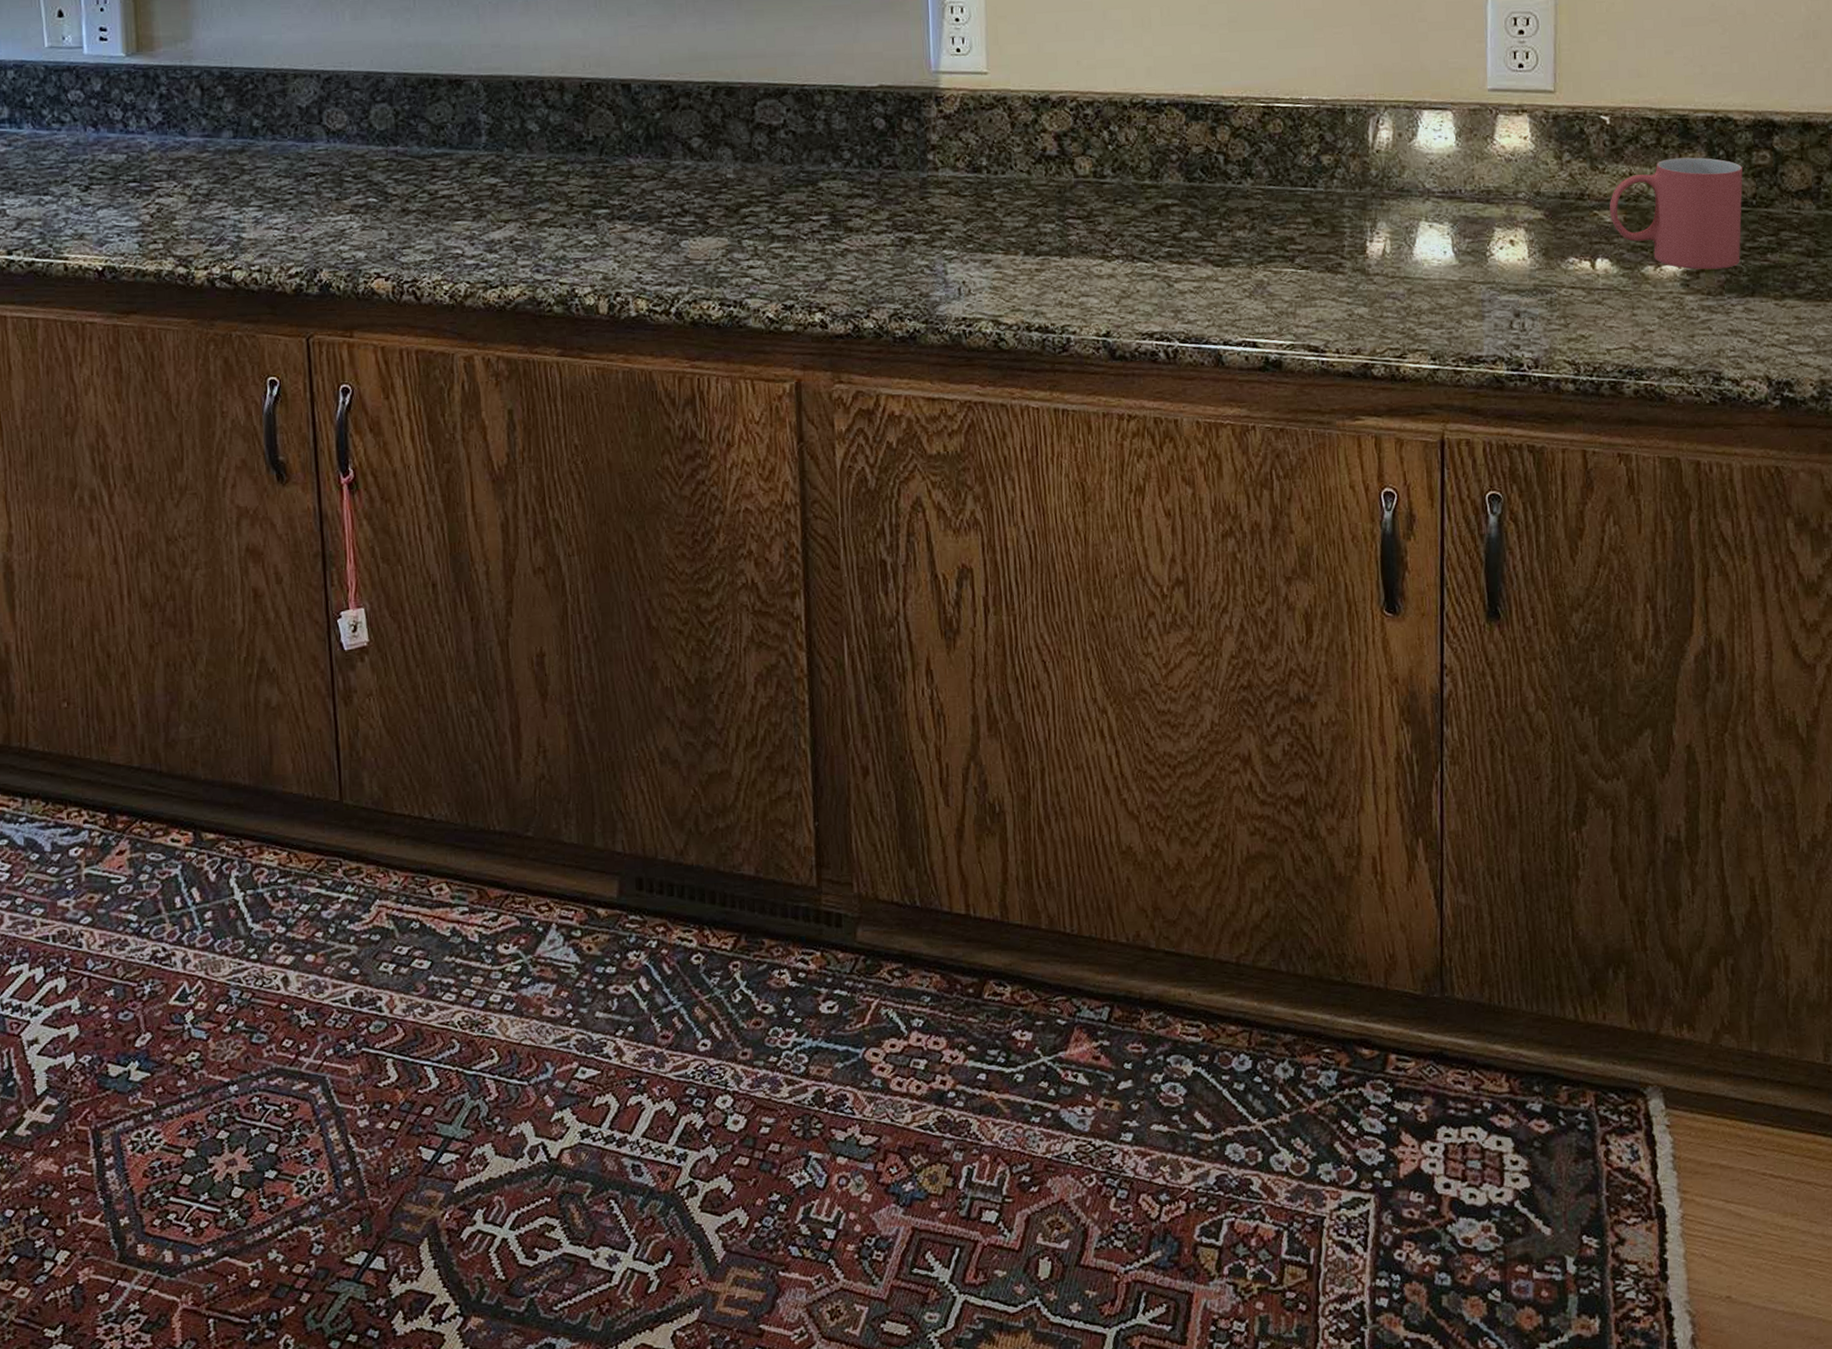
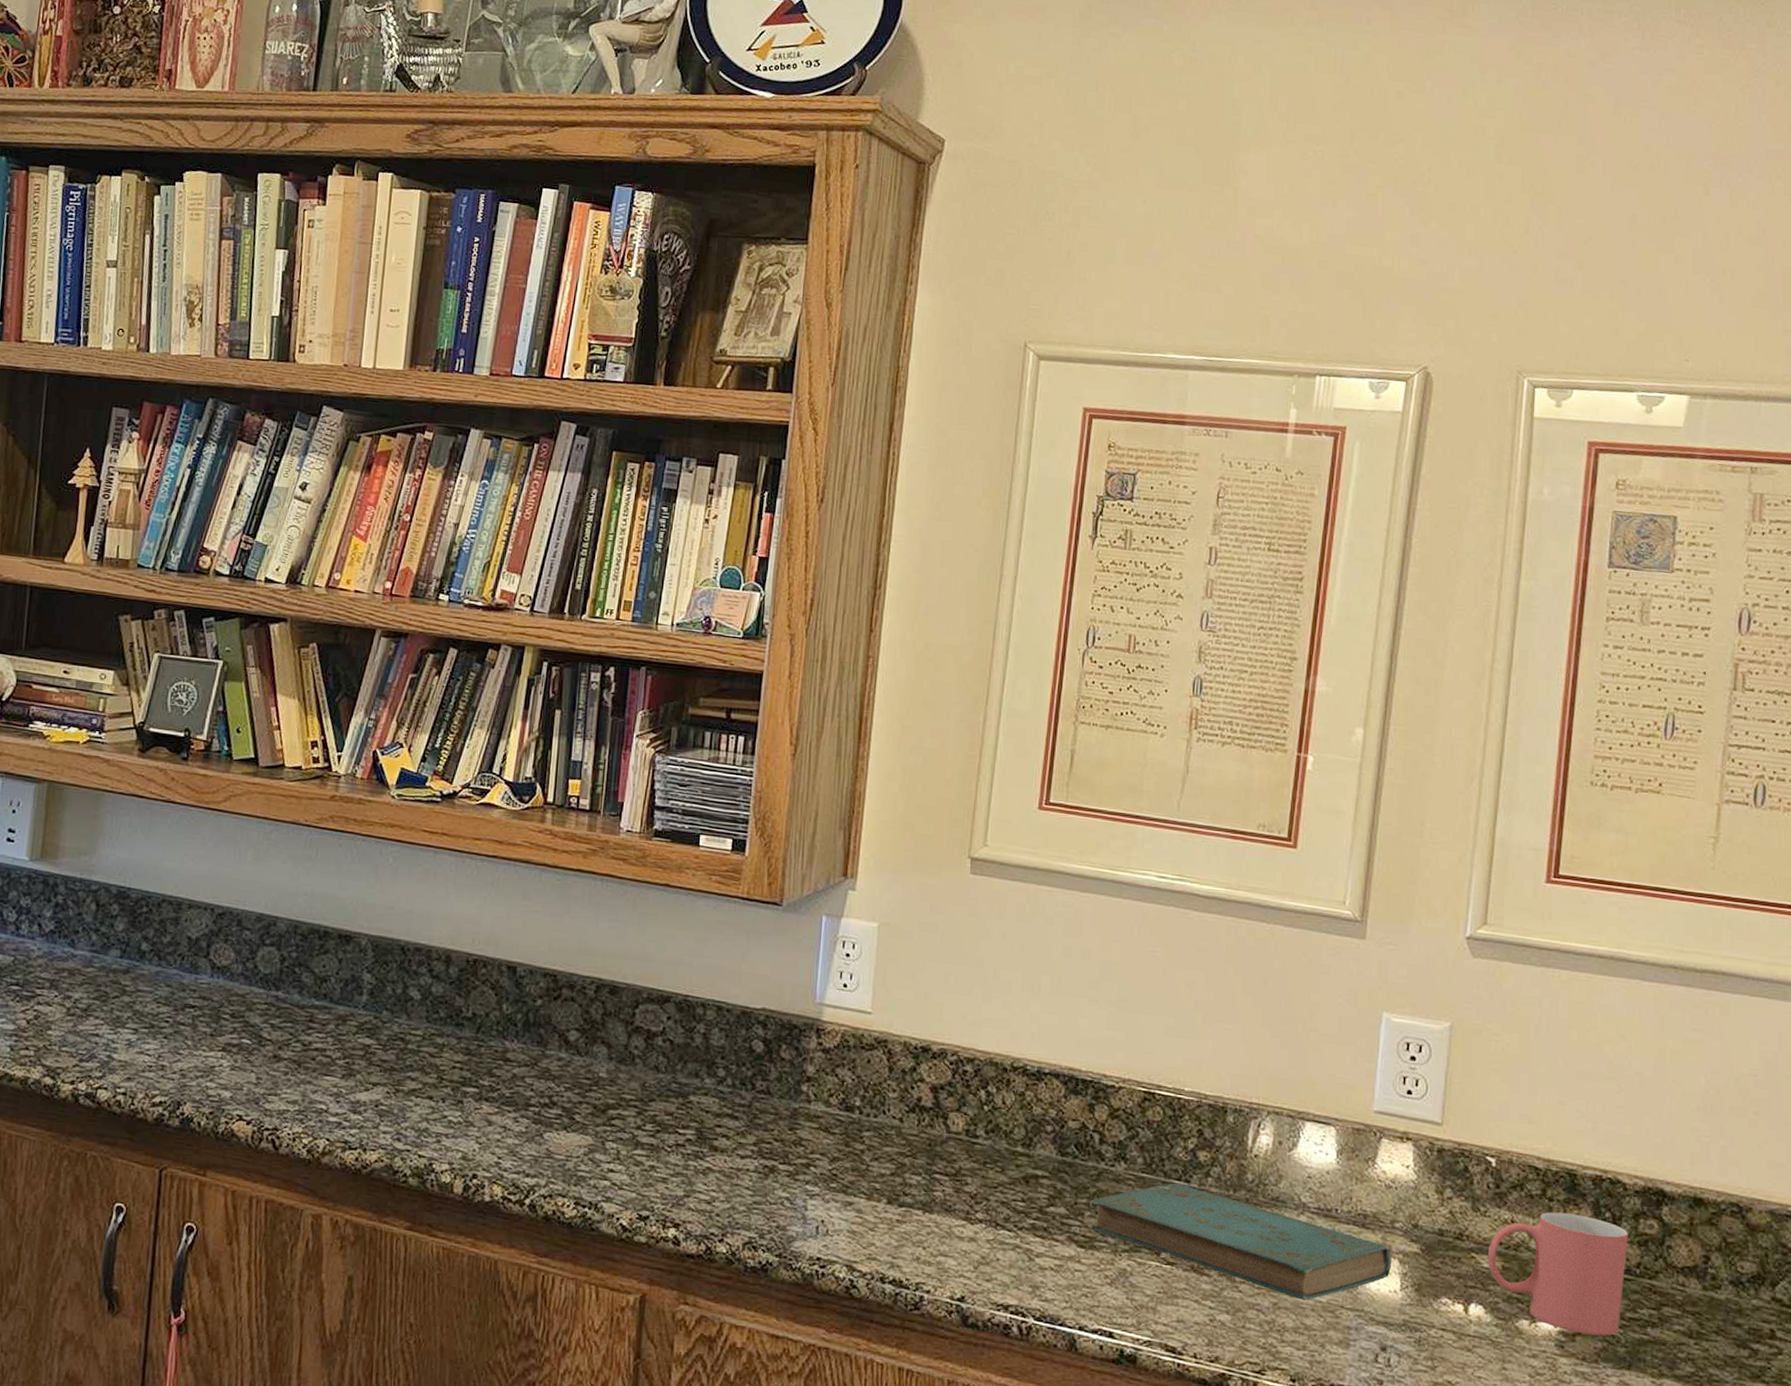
book: none [1221,190,1519,282] -> present [1089,1183,1393,1300]

